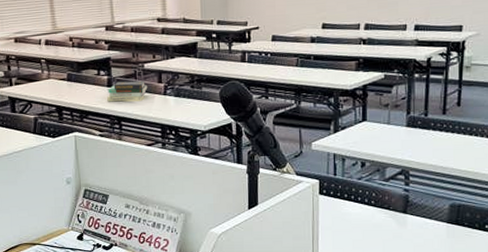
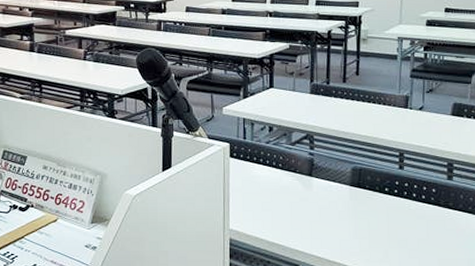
books: present [107,81,148,102] -> none [29,46,68,66]

